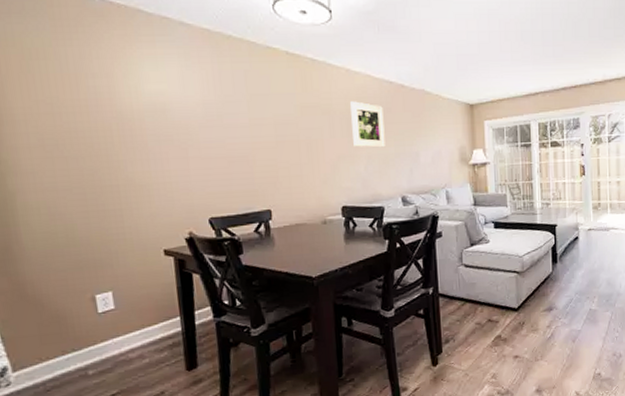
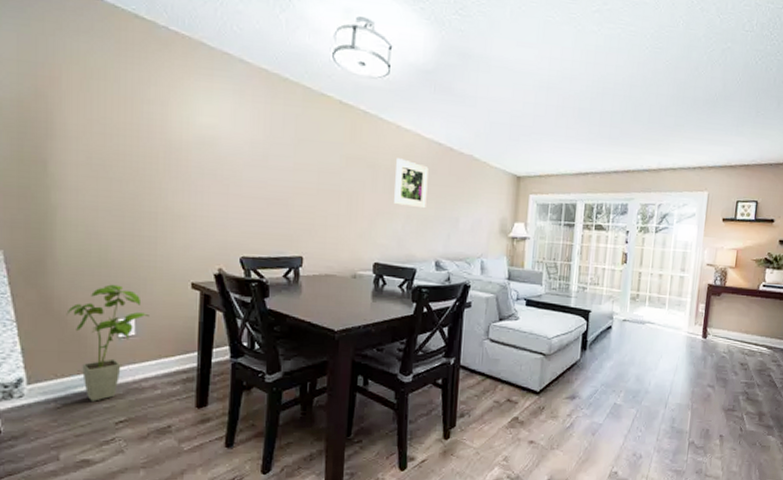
house plant: none [41,261,127,380] -> present [66,284,149,402]

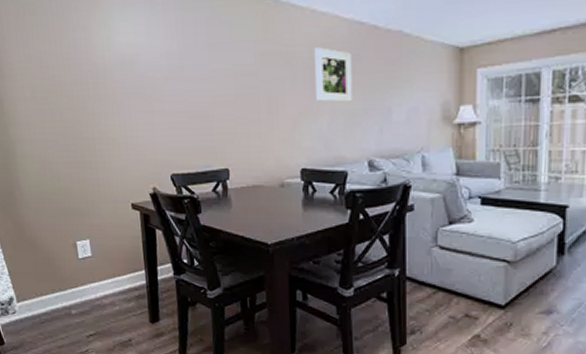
house plant: present [66,284,149,402] -> none [36,210,101,317]

